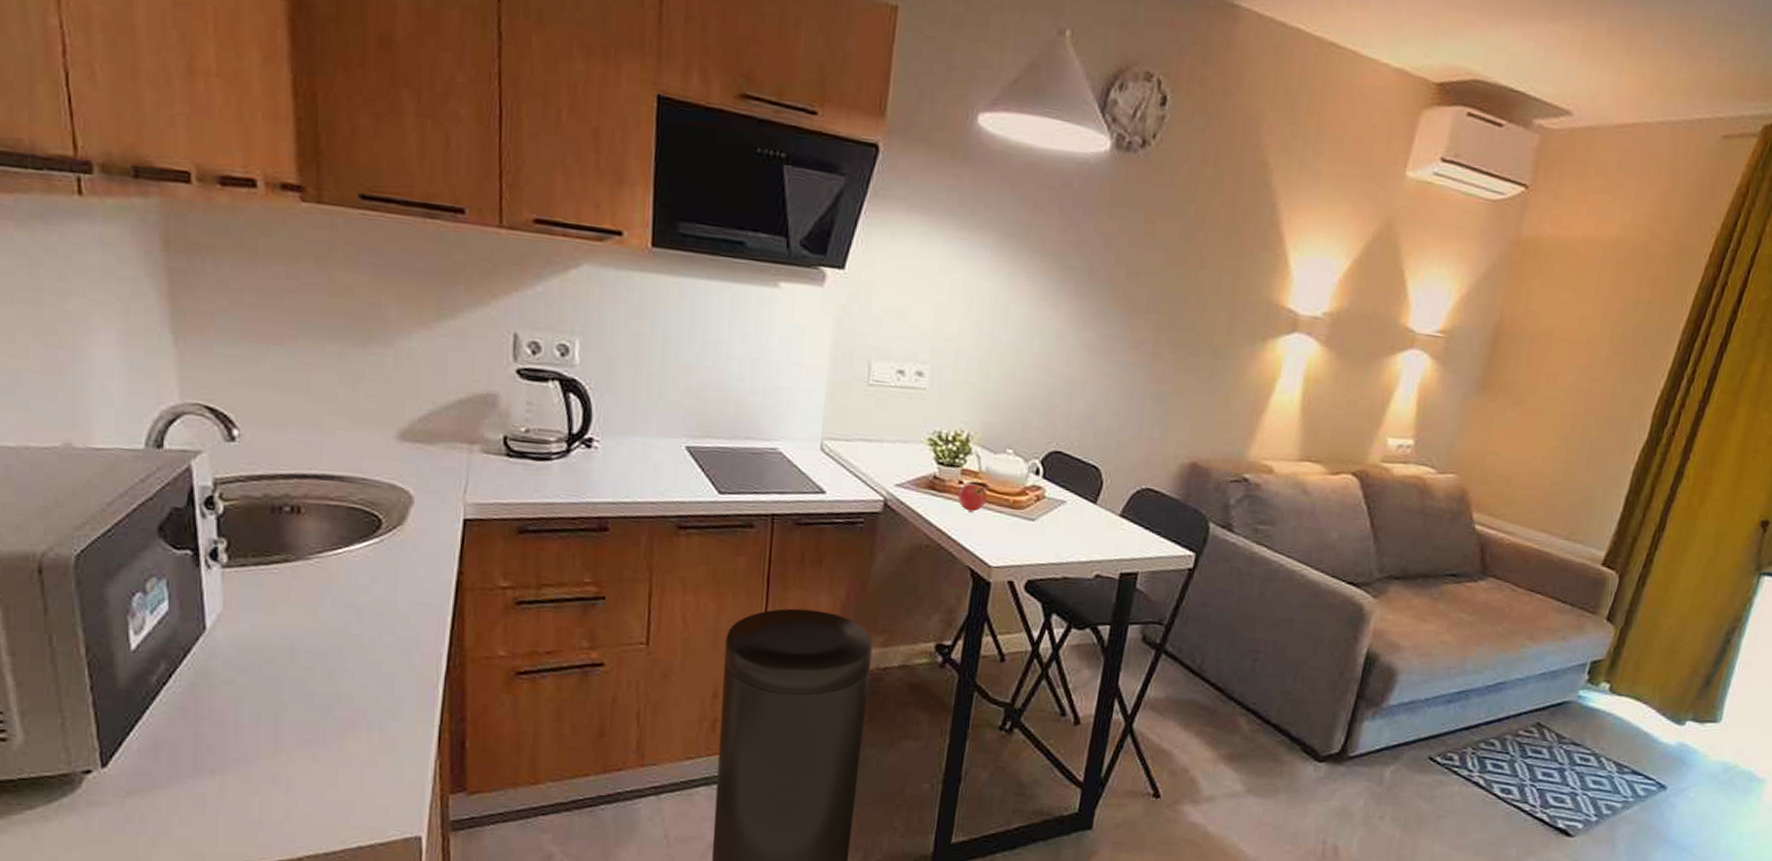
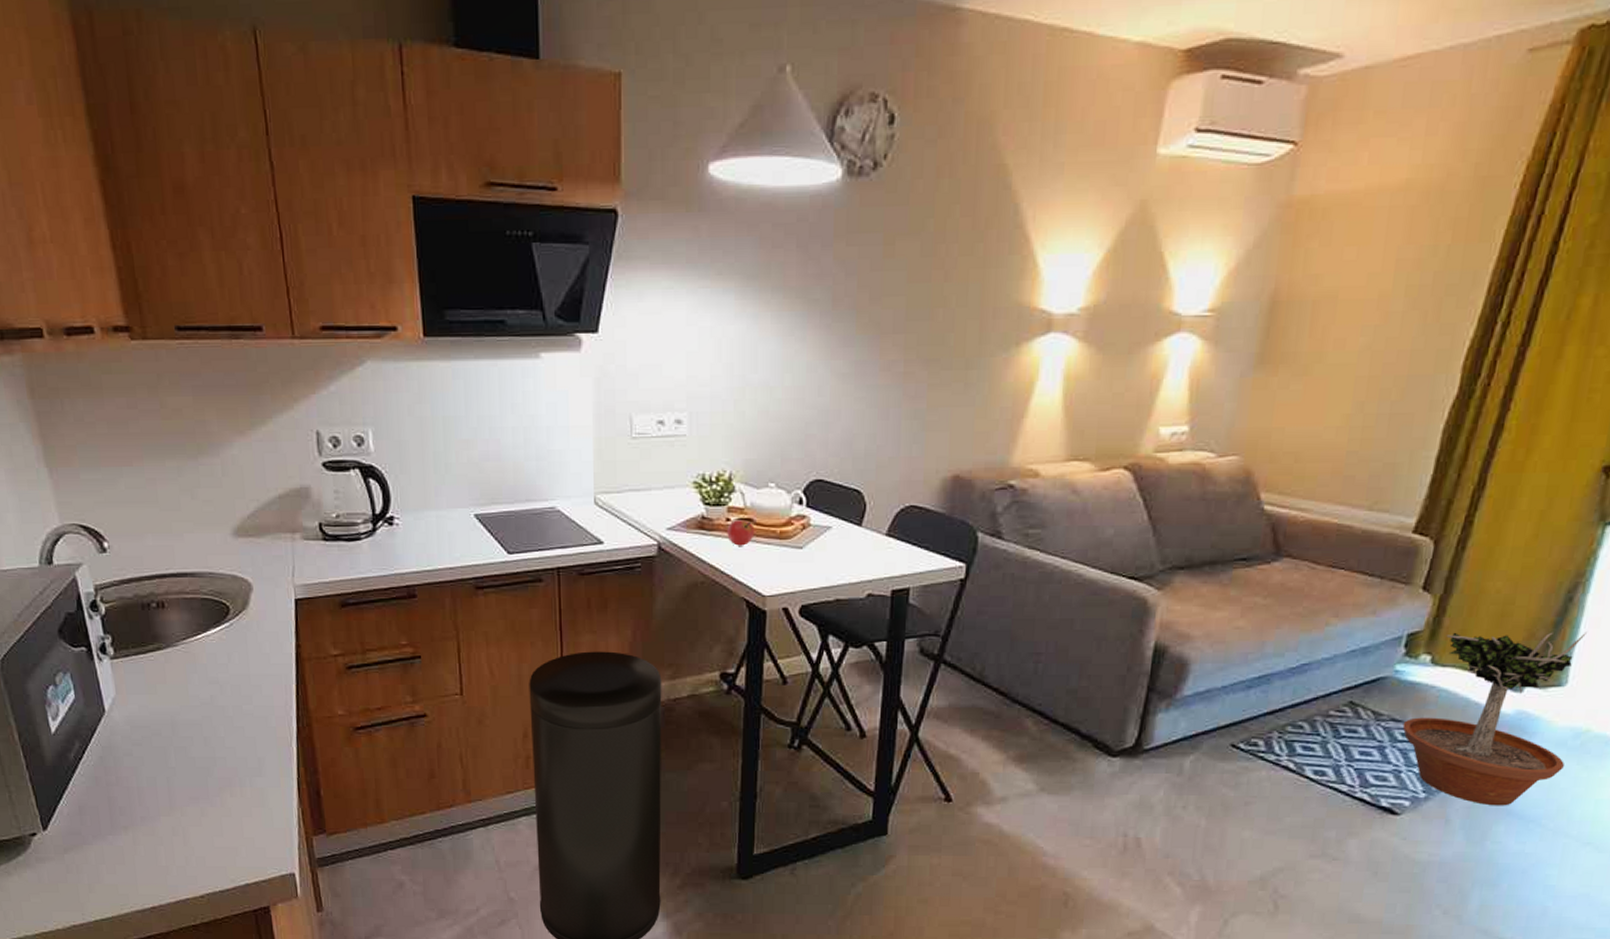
potted tree: none [1581,663,1740,834] -> present [1402,632,1587,806]

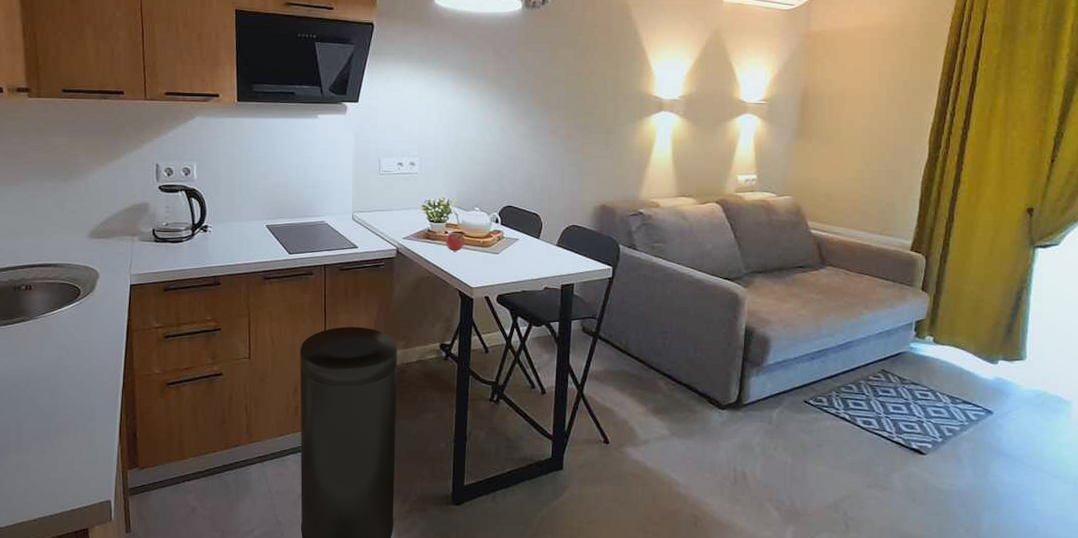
potted tree: present [1402,632,1587,806] -> none [920,320,1034,448]

